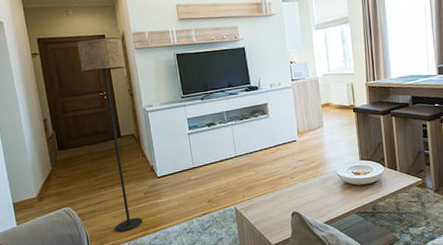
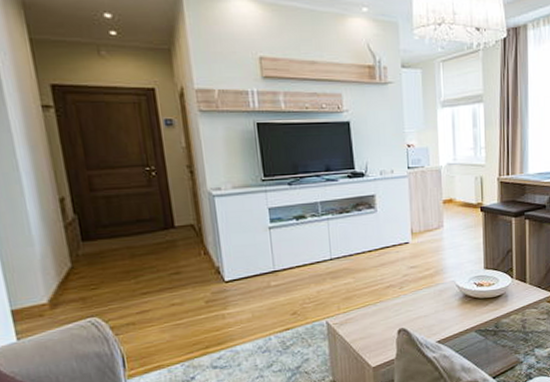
floor lamp: present [77,37,143,232] -> none [112,91,203,350]

